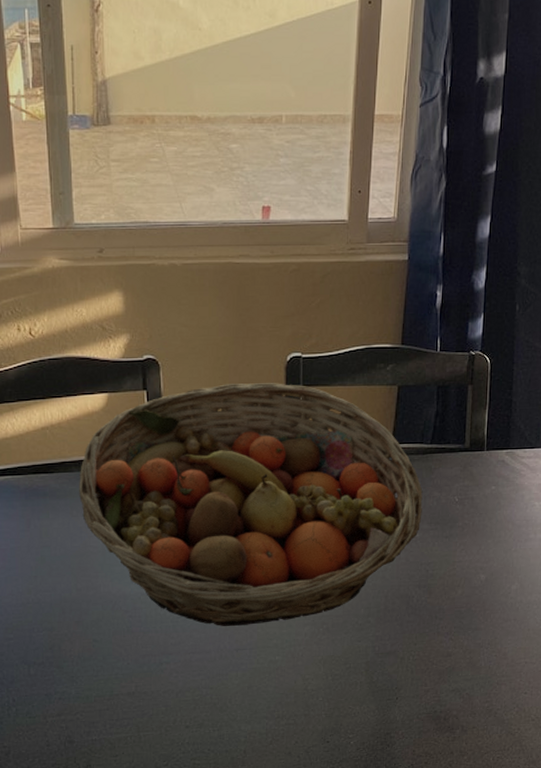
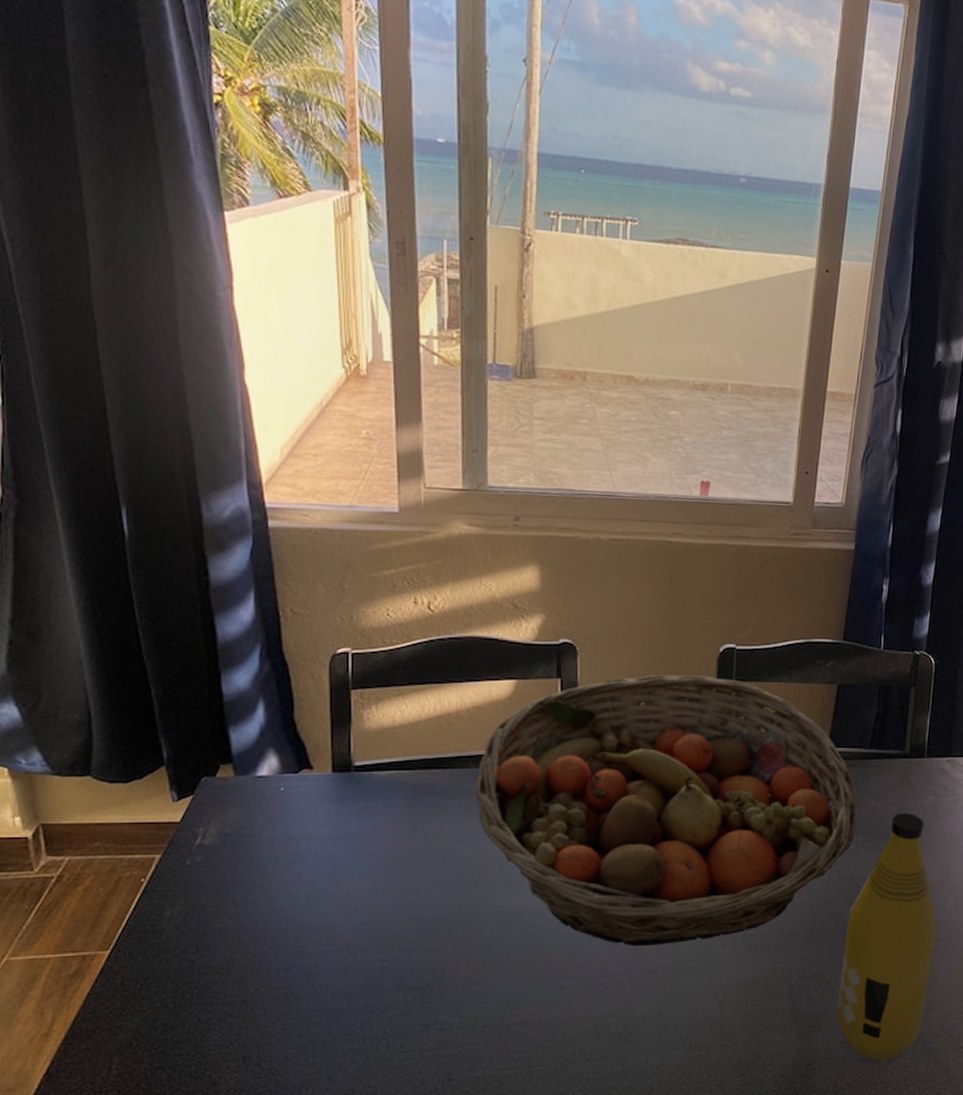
bottle: none [410,502,505,730] -> present [835,812,938,1060]

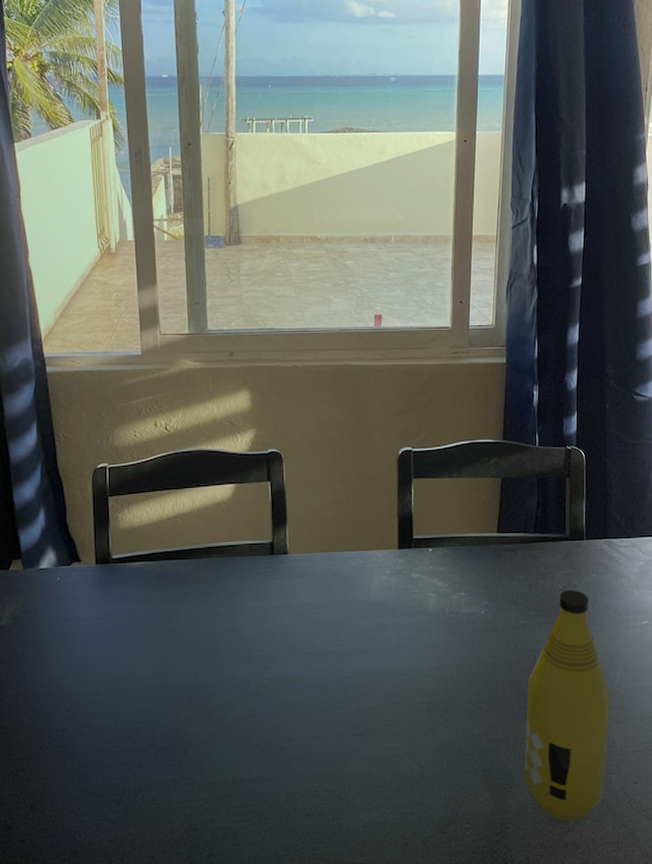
fruit basket: present [476,674,859,946] -> none [207,474,528,712]

